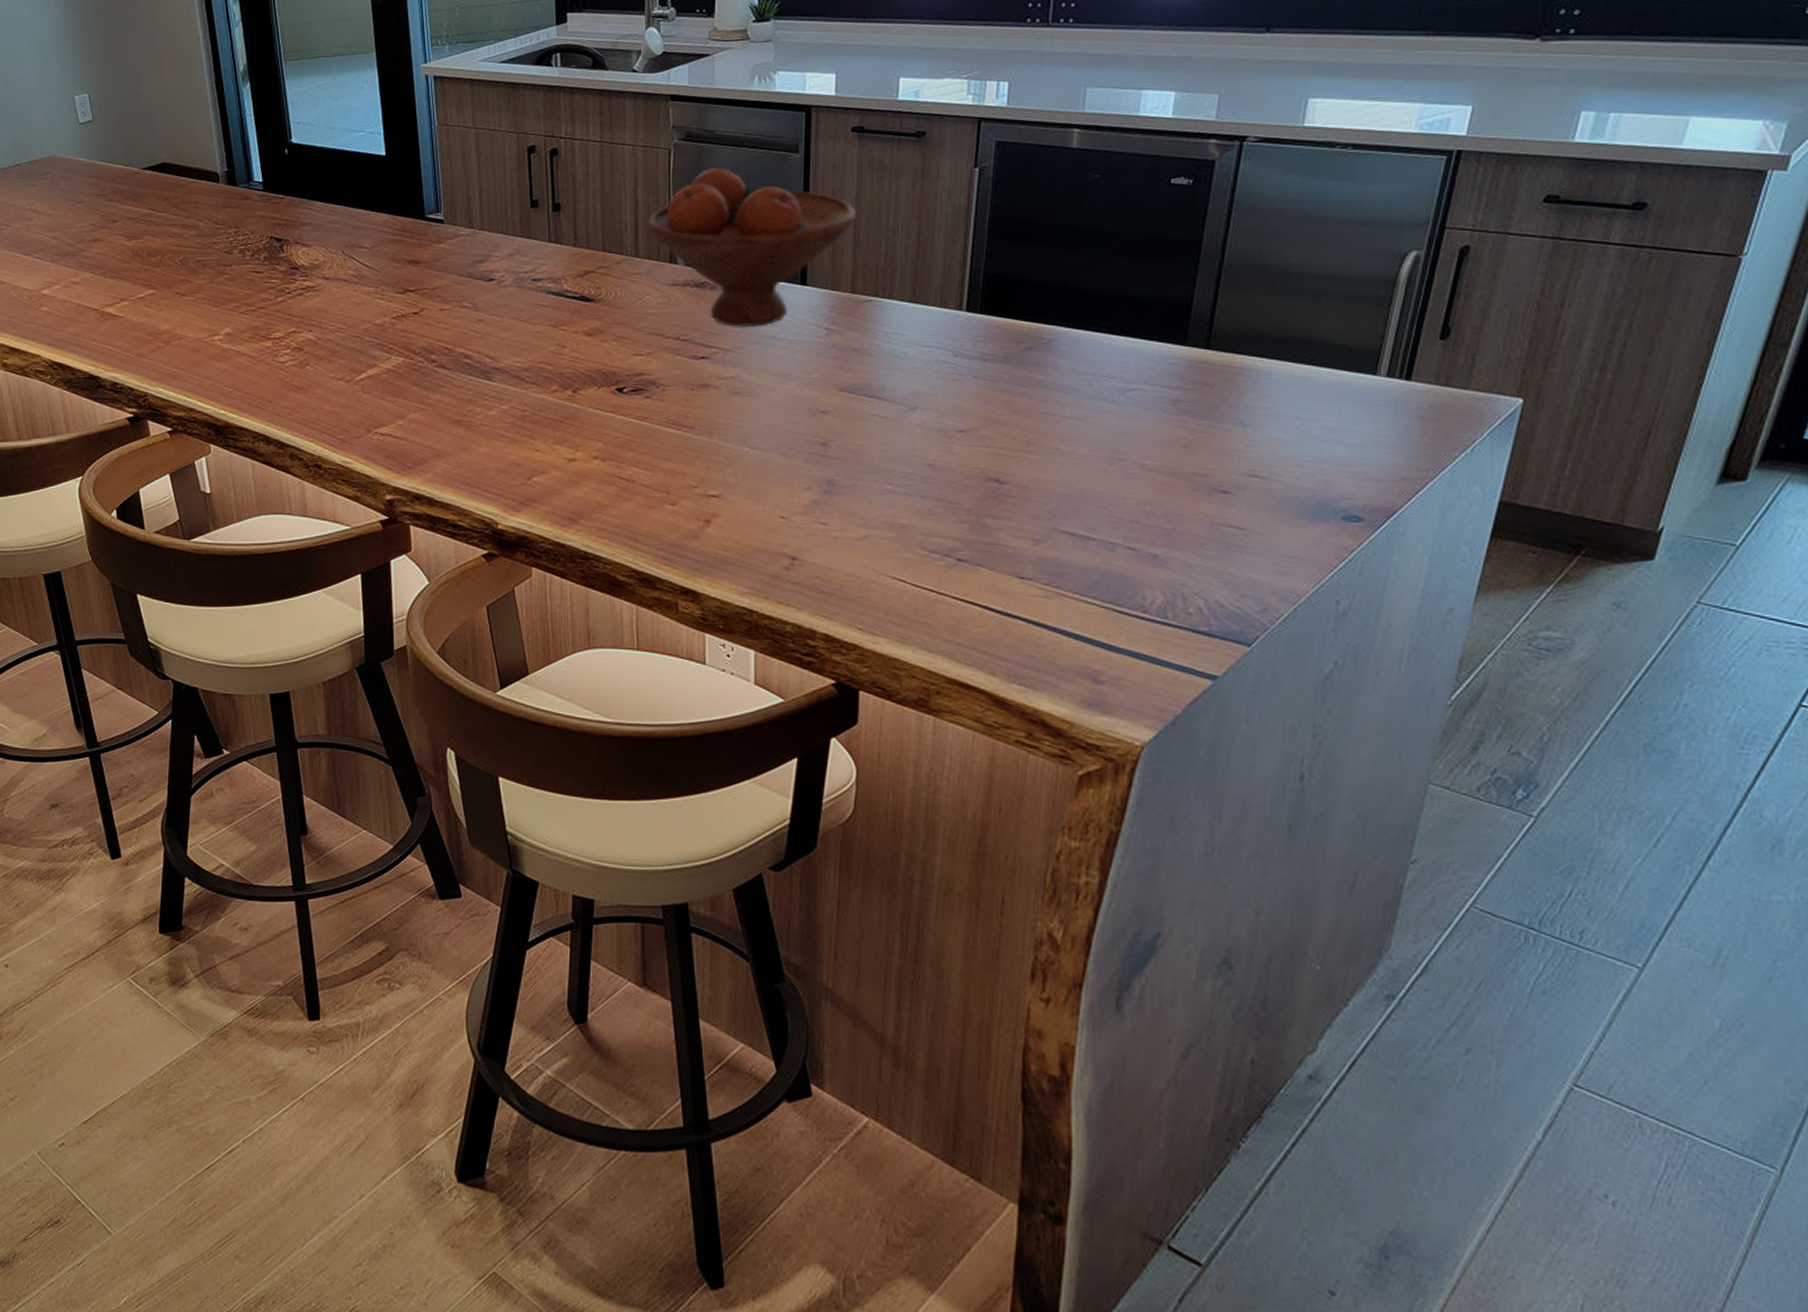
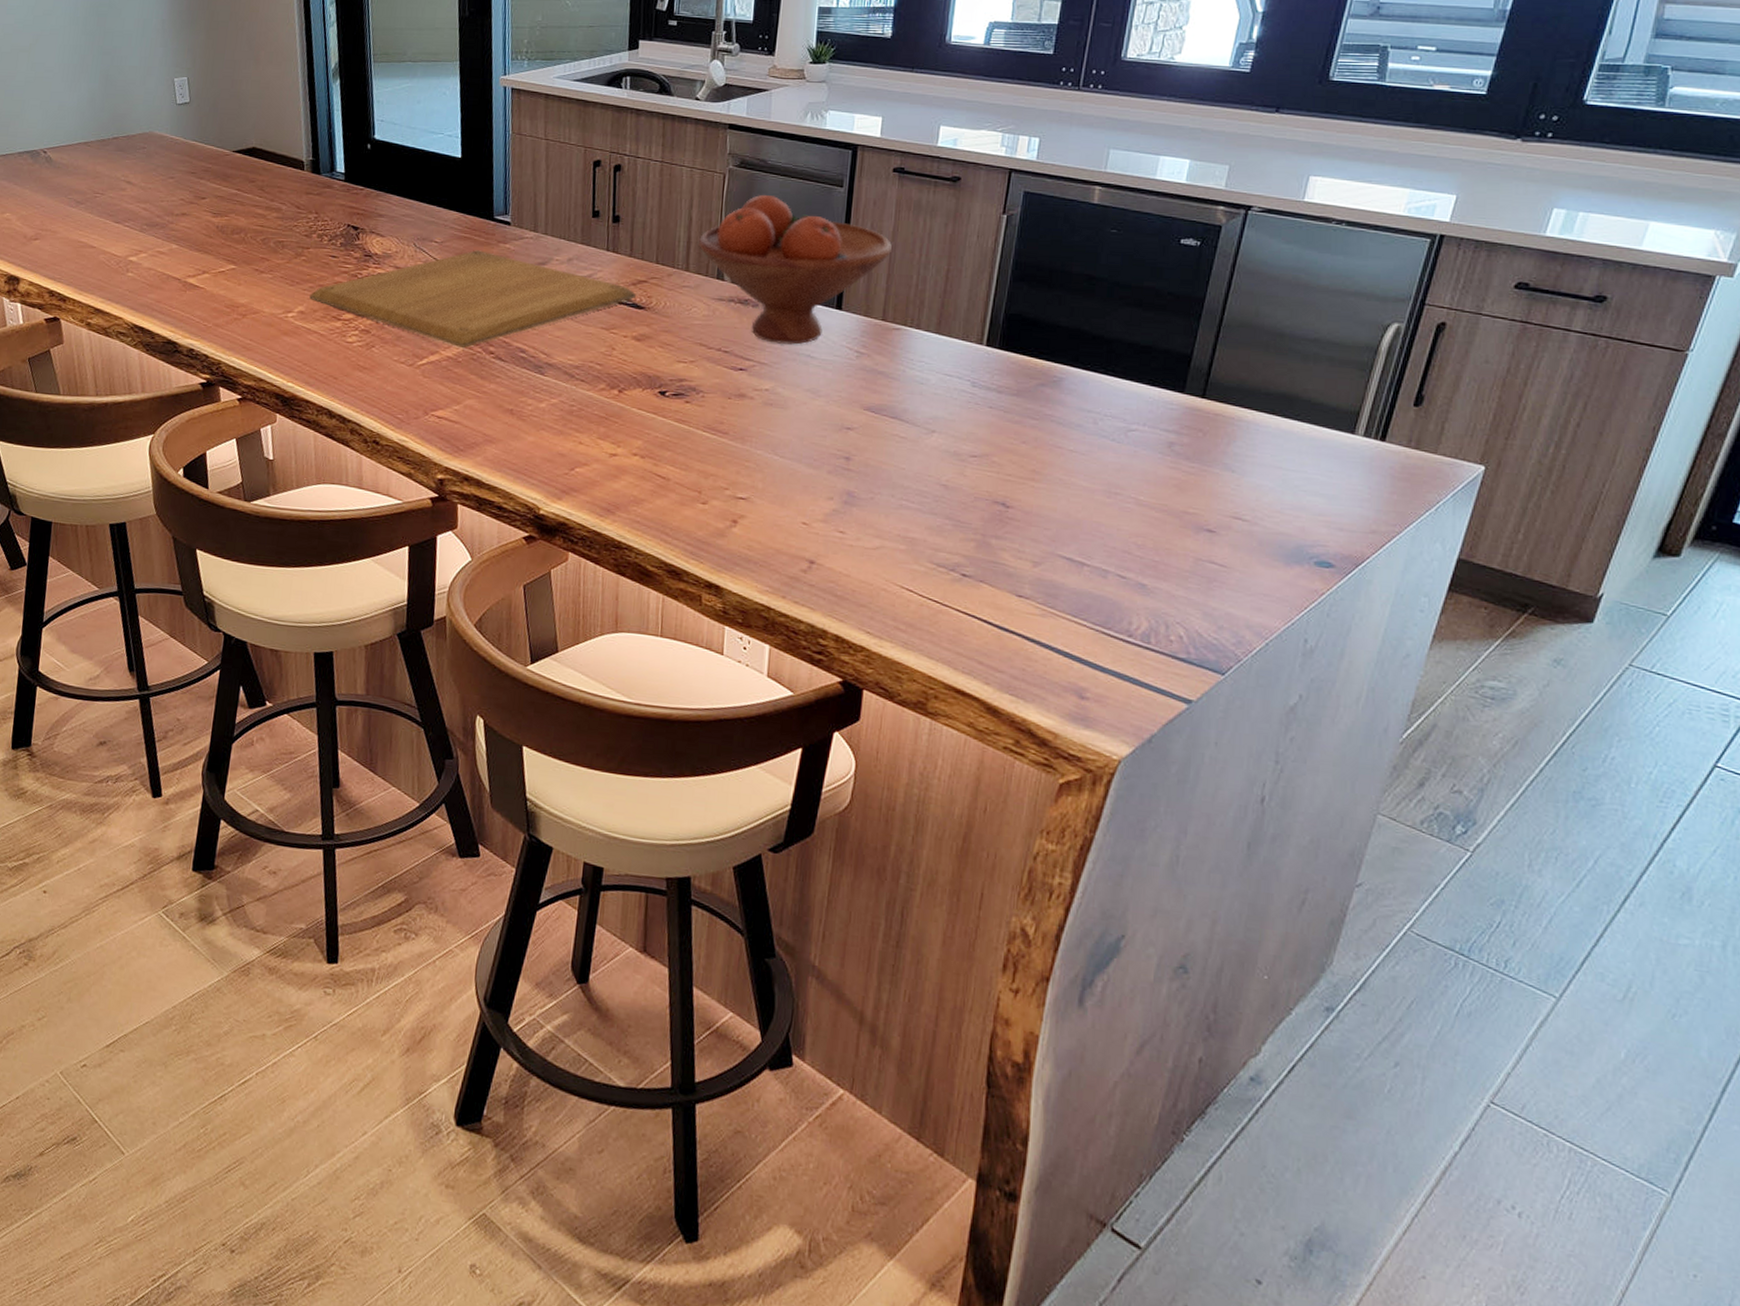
chopping board: none [236,253,583,359] -> present [309,250,636,349]

